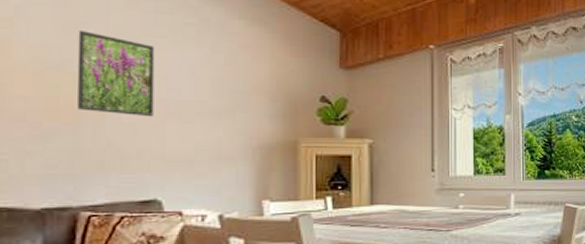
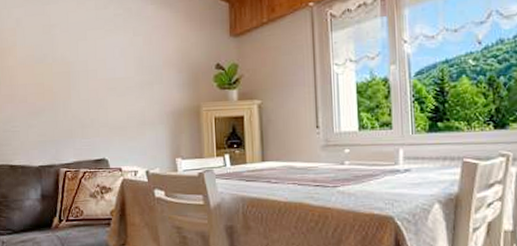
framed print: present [77,31,155,117] -> none [51,31,99,94]

